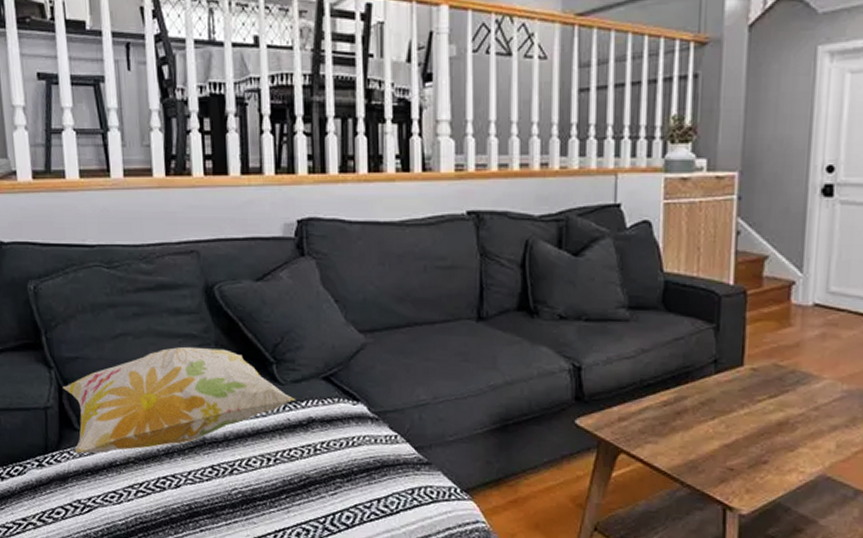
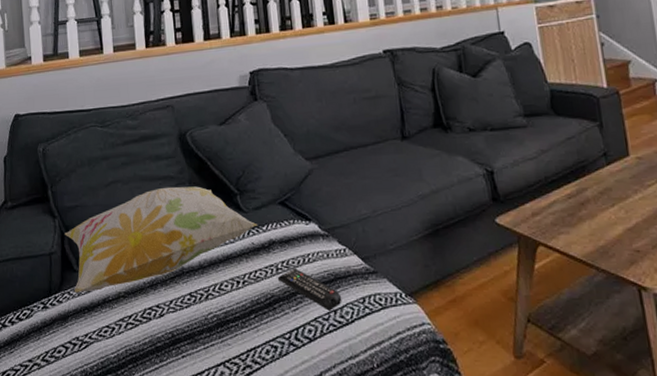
remote control: none [315,450,388,499] -> present [277,268,342,311]

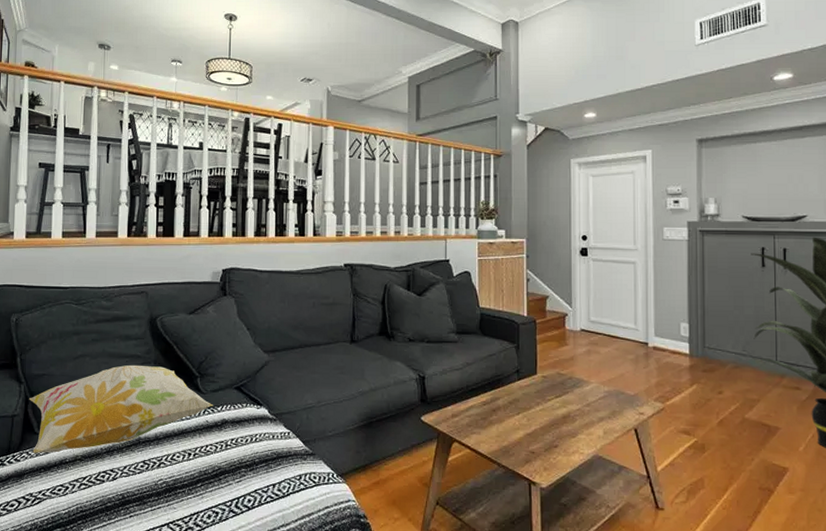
remote control: present [277,268,342,311] -> none [225,445,281,484]

